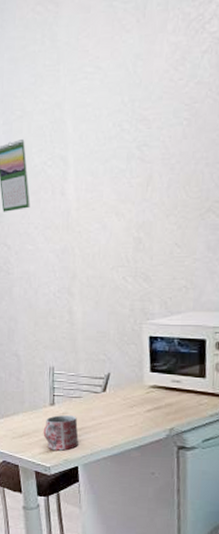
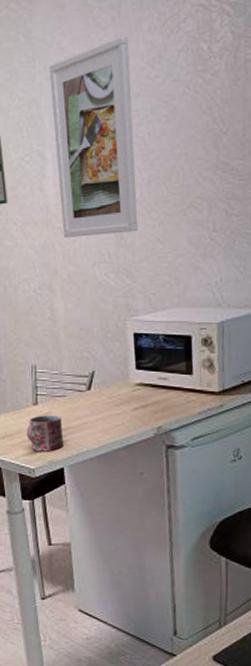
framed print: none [73,37,157,243] -> present [49,35,138,239]

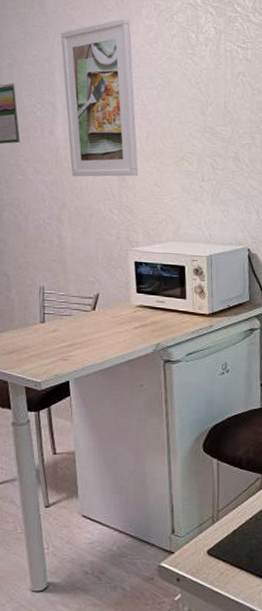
mug: present [26,415,64,452] -> none [33,332,69,366]

